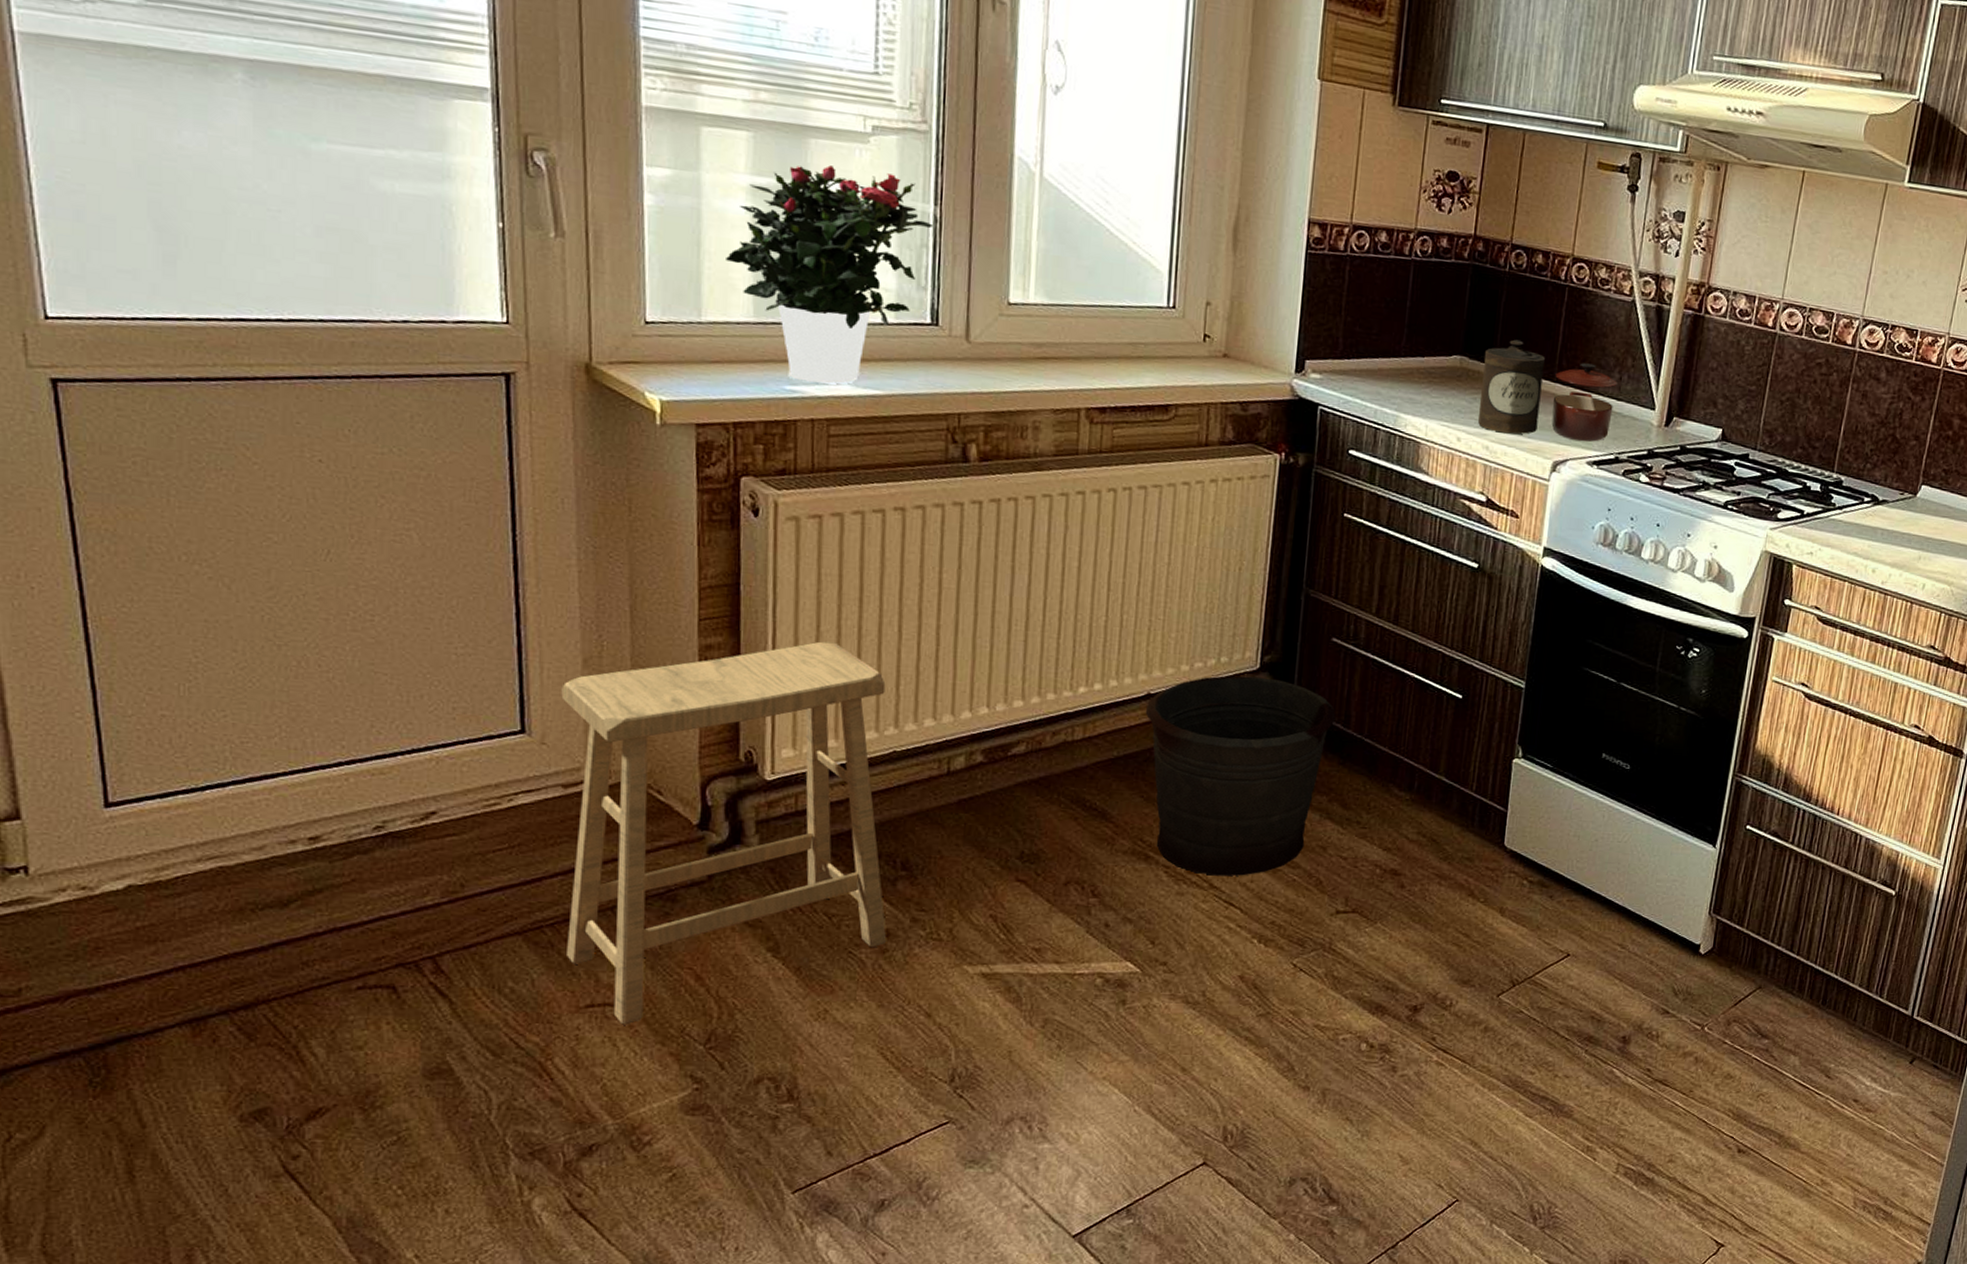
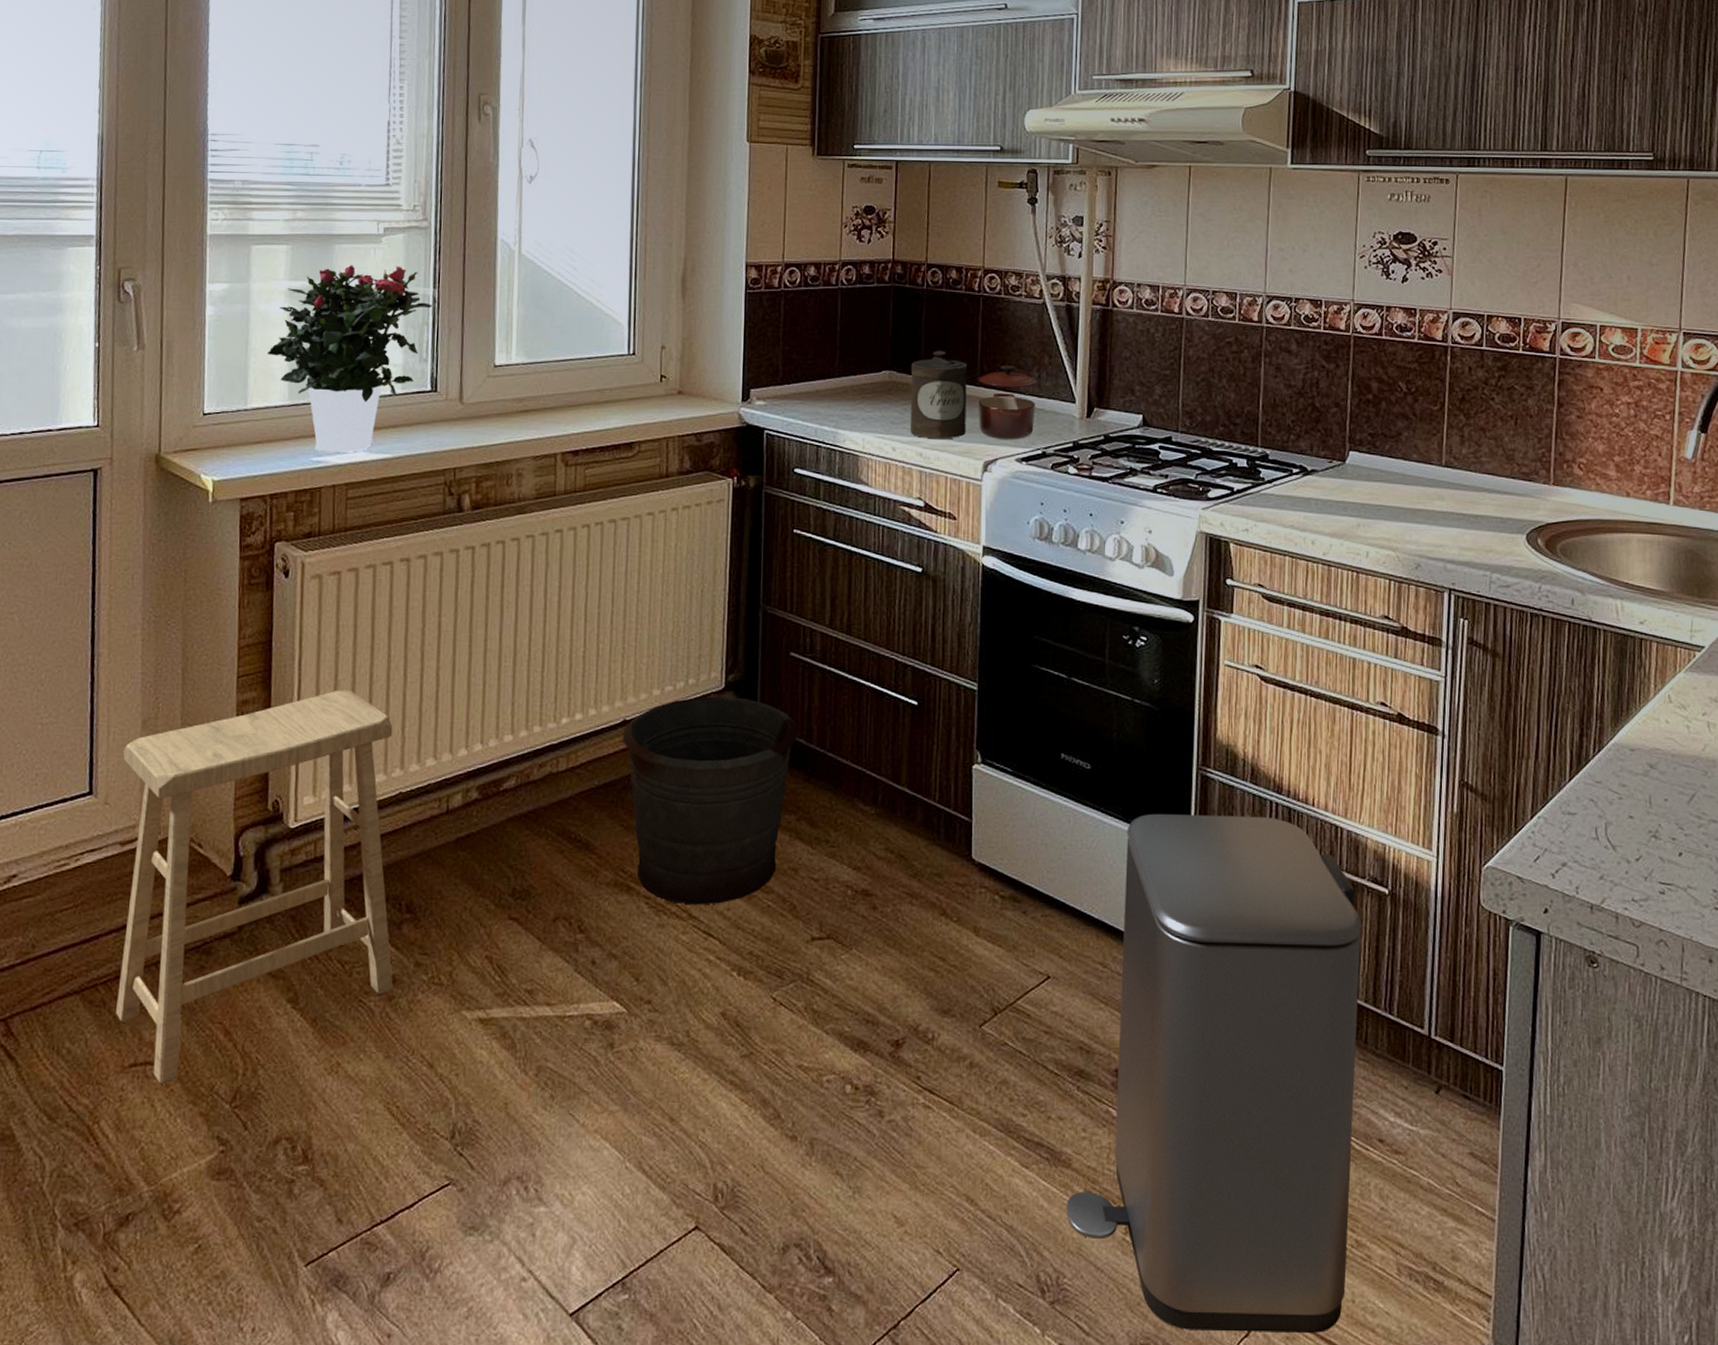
pedal bin: none [1563,813,1867,1253] -> present [1066,813,1362,1334]

